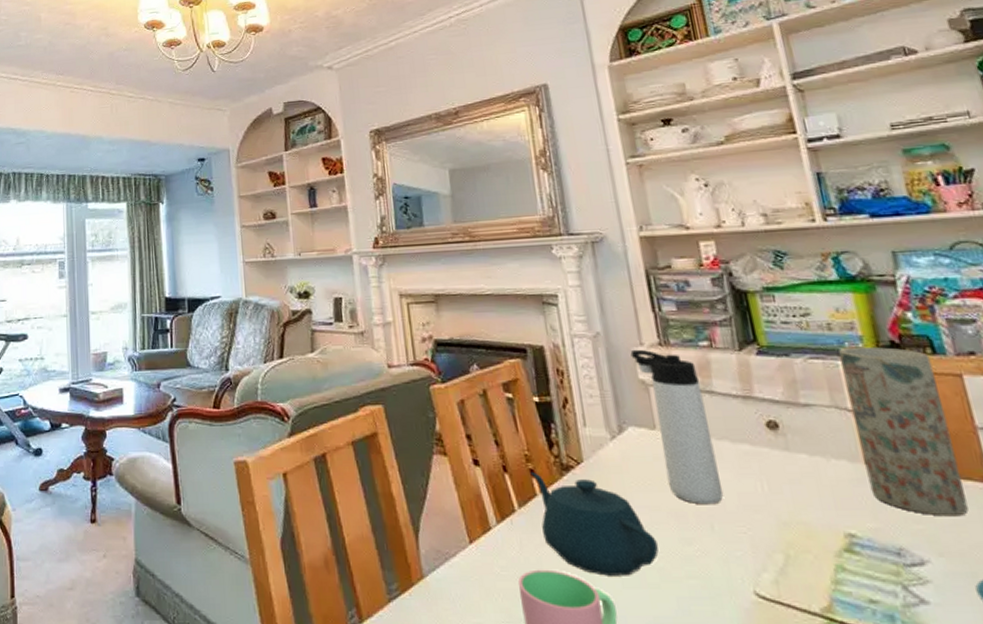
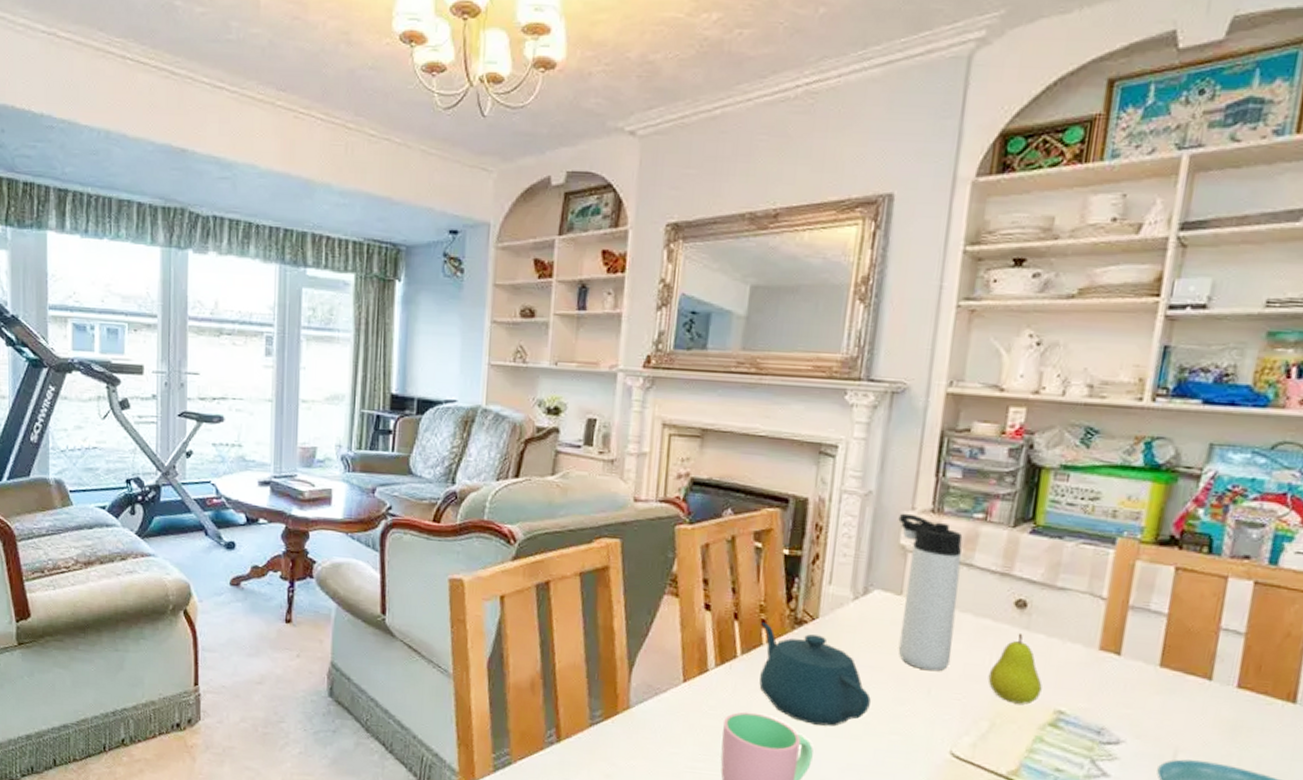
fruit: none [765,456,825,531] -> present [988,634,1042,704]
vase: present [839,347,969,517] -> none [1095,537,1204,706]

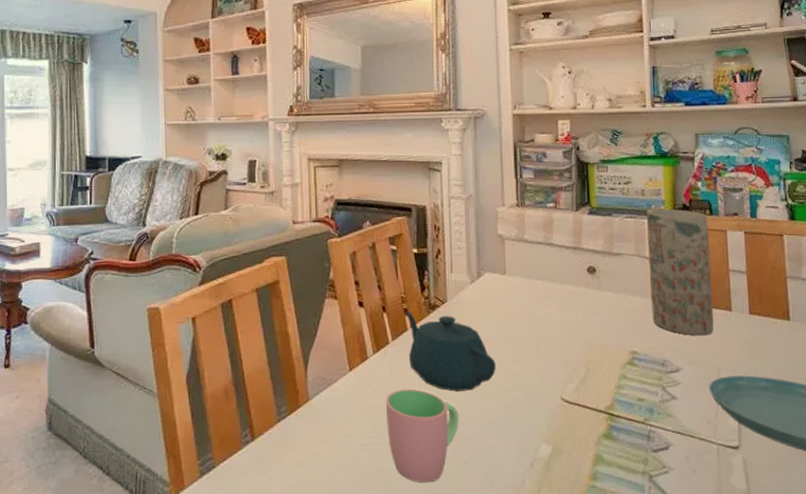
thermos bottle: present [898,513,963,672] -> none [494,209,549,333]
fruit: present [988,634,1042,704] -> none [578,294,618,350]
vase: none [1095,537,1204,706] -> present [647,209,714,336]

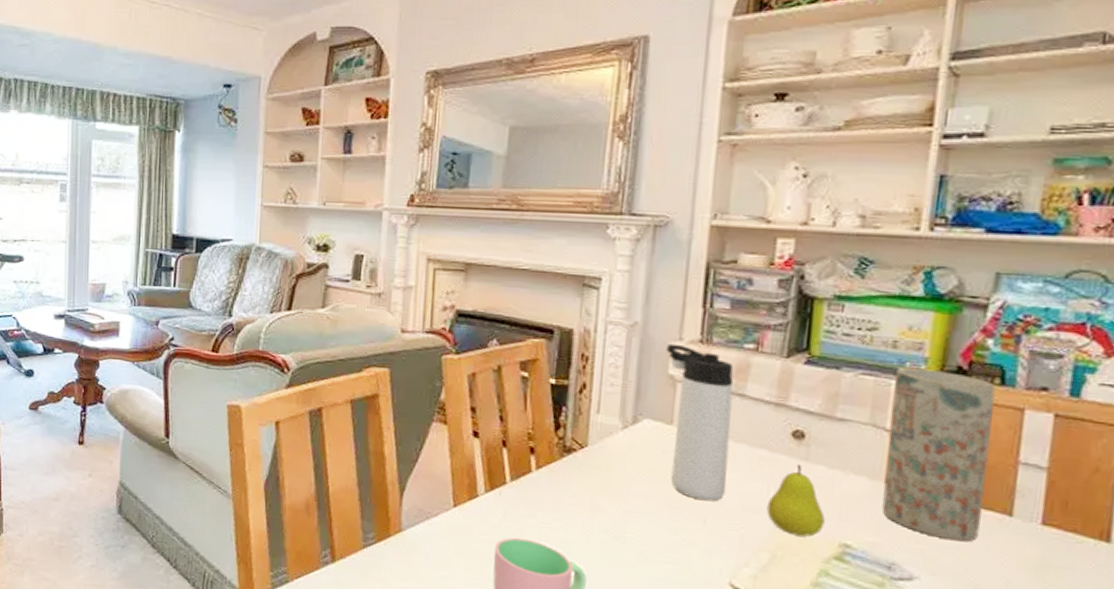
teapot: present [404,311,496,392] -> none [530,450,644,554]
thermos bottle: none [494,209,549,333] -> present [666,343,734,502]
fruit: none [578,294,618,350] -> present [766,465,825,537]

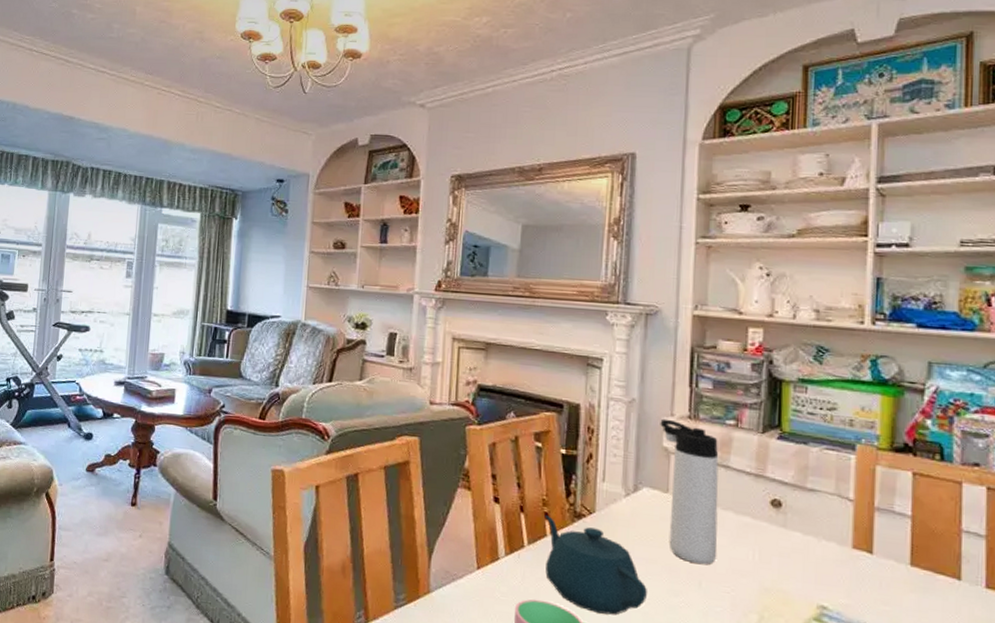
teapot: none [530,450,644,554] -> present [544,515,647,616]
fruit: present [766,465,825,537] -> none [753,531,804,599]
vase: present [882,367,996,542] -> none [851,444,937,604]

